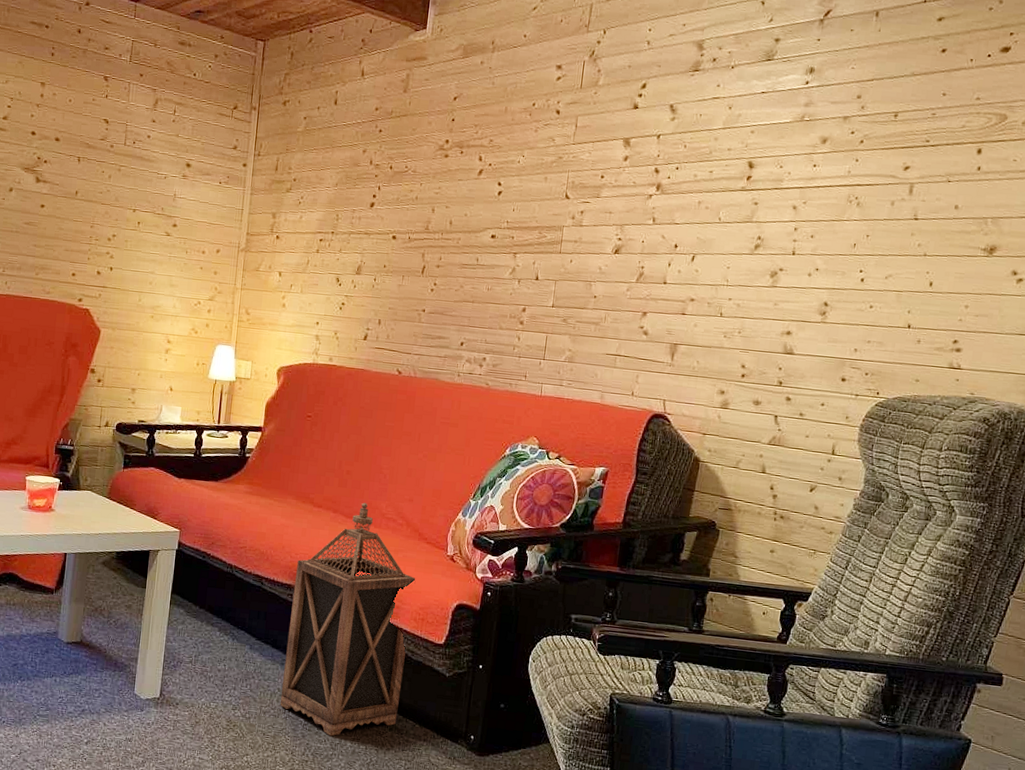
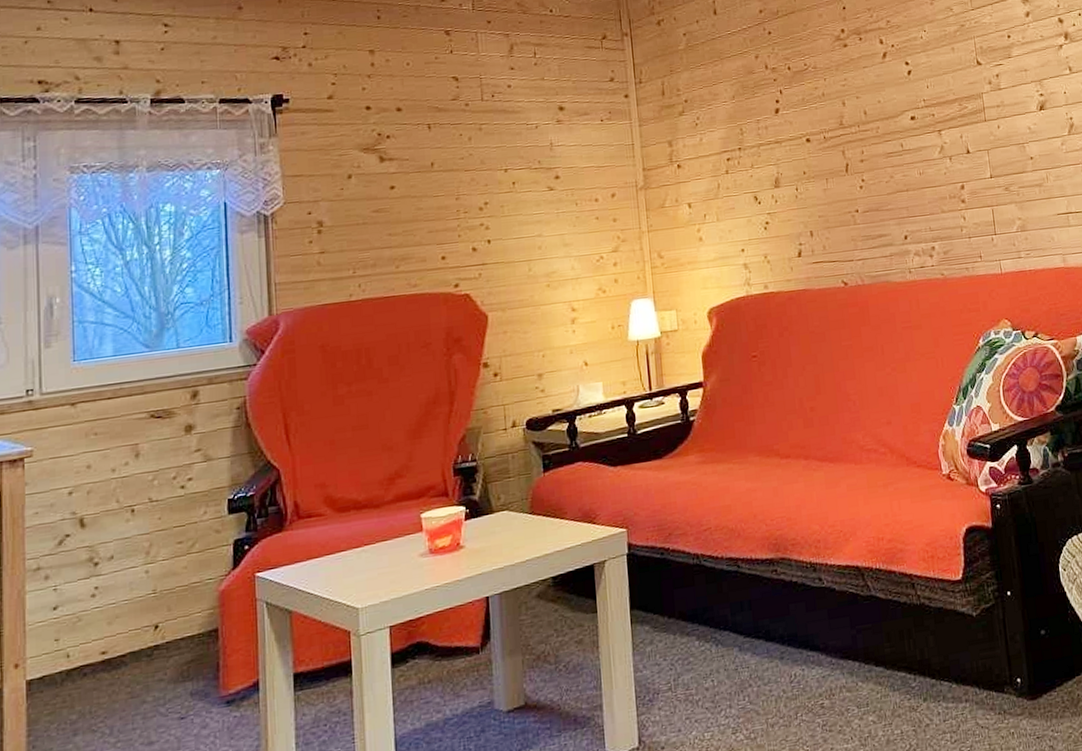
lantern: present [279,502,416,736] -> none [775,438,929,731]

